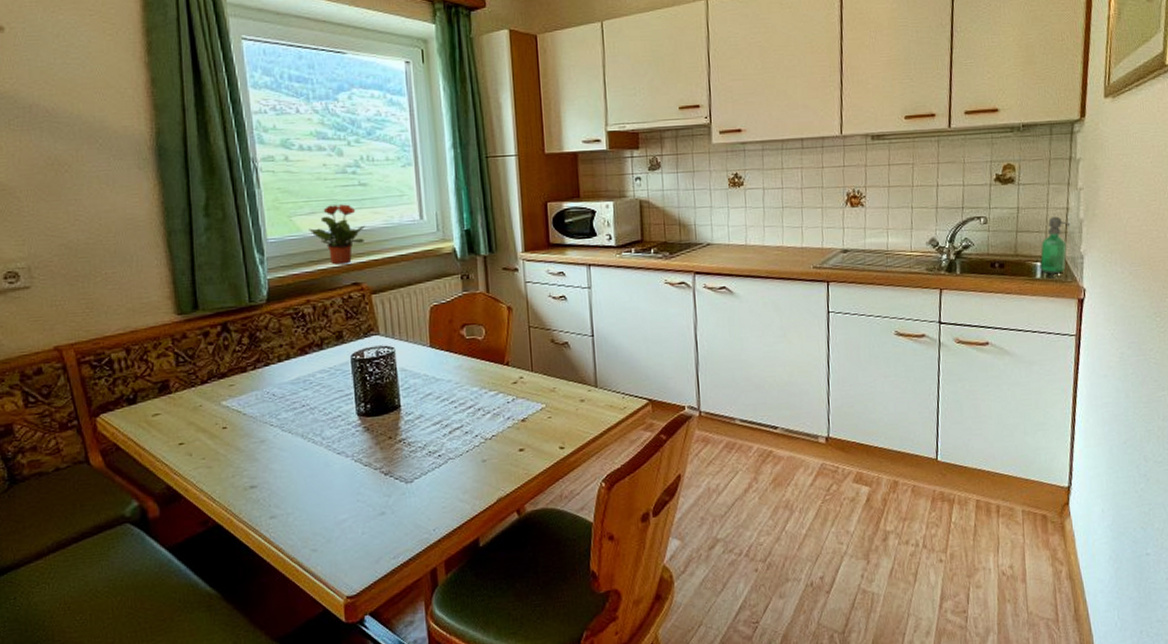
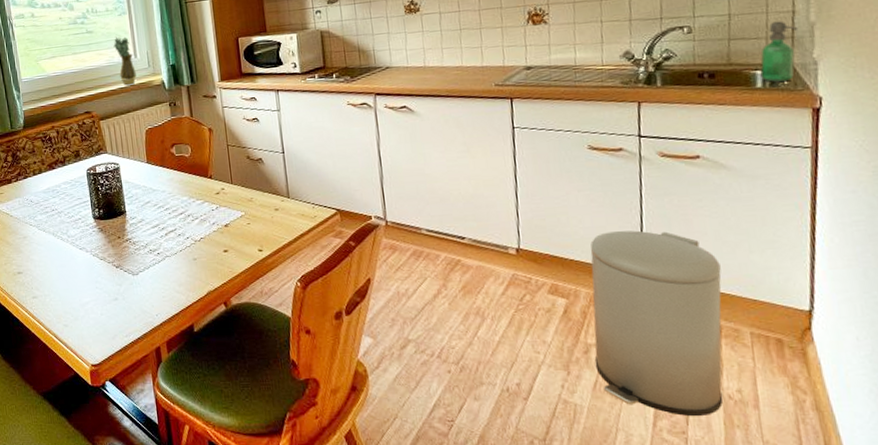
potted plant: present [309,204,365,265] -> none [51,48,93,98]
vase: none [393,192,421,251] -> present [113,36,136,85]
pedal bin: none [892,416,1002,595] -> present [590,230,723,416]

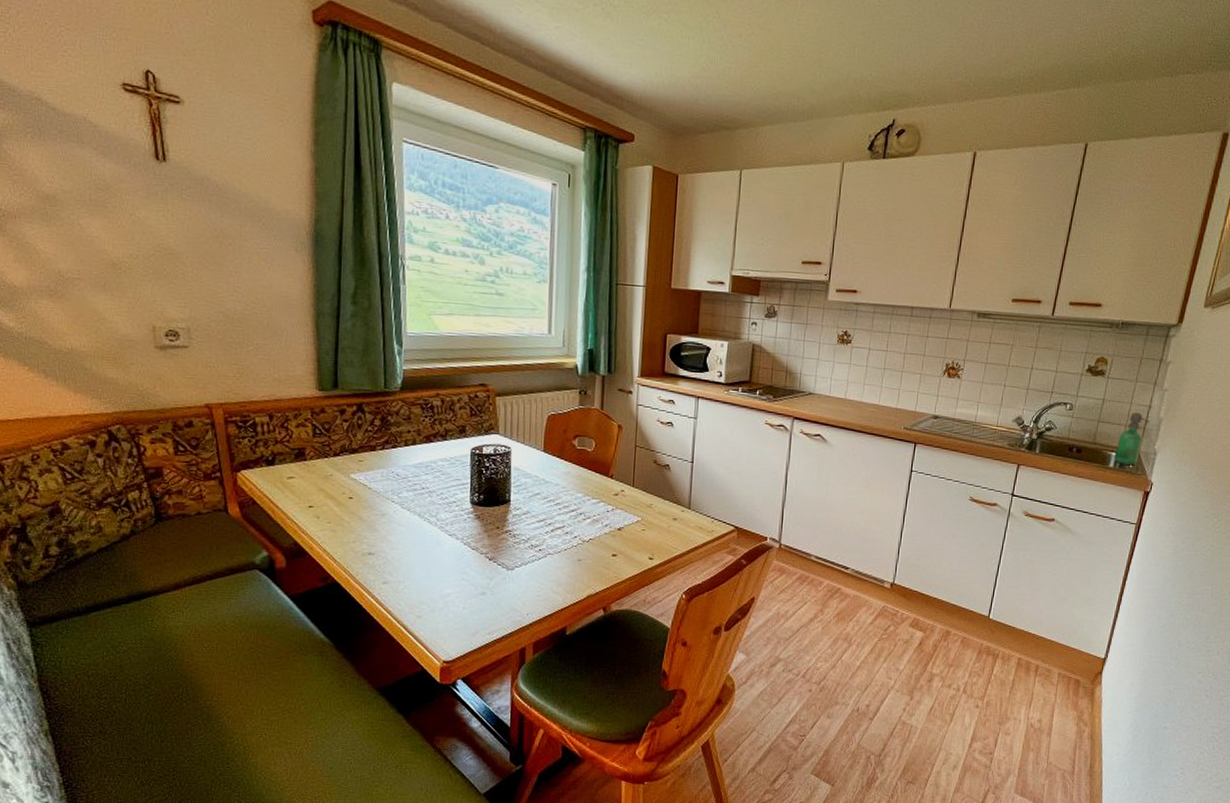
vase: present [113,36,136,85] -> none [525,306,547,362]
pedal bin: present [590,230,723,416] -> none [934,577,1049,740]

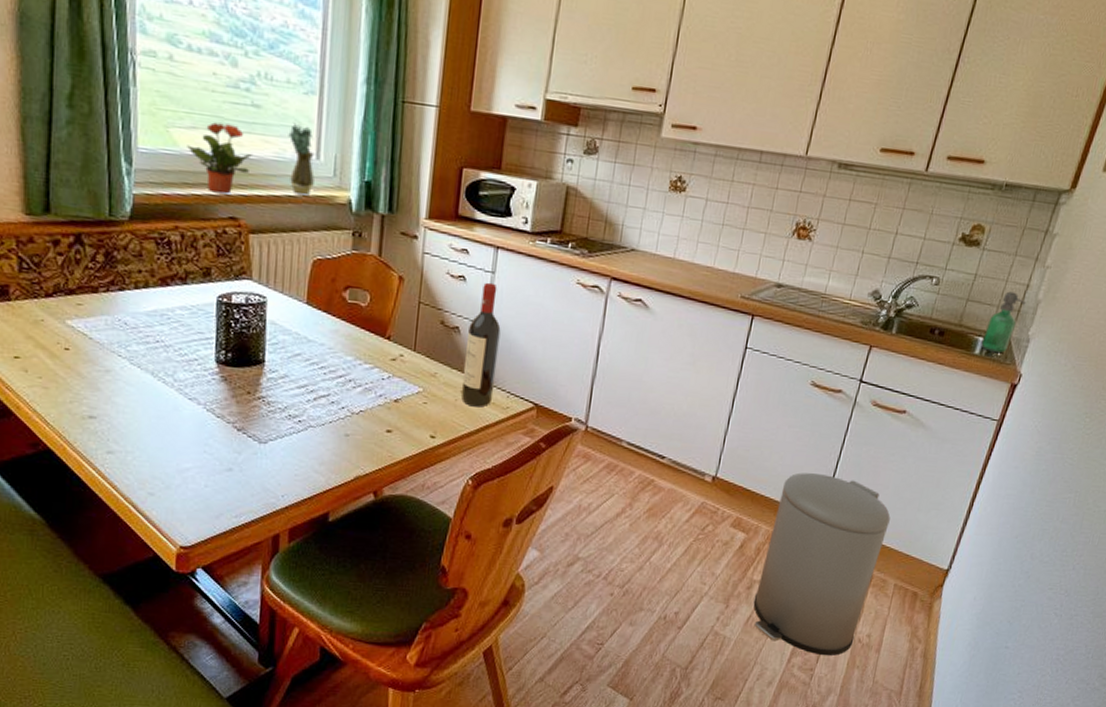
potted plant: none [445,309,497,365] -> present [187,122,252,193]
vase: none [525,306,547,362] -> present [288,122,314,194]
wine bottle: none [673,426,704,532] -> present [460,282,501,407]
pedal bin: none [934,577,1049,740] -> present [753,472,891,655]

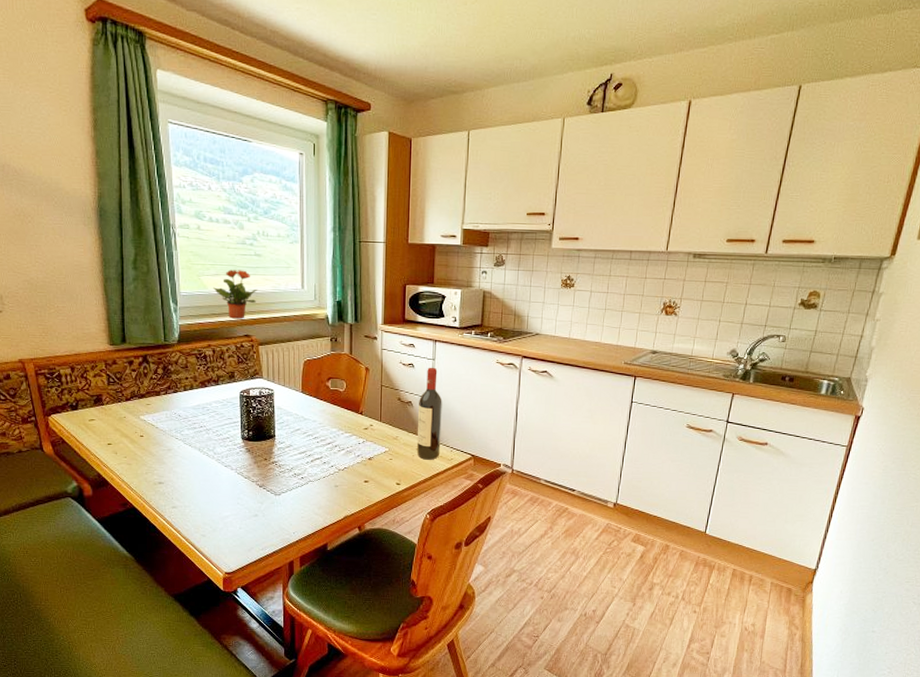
vase: present [288,122,314,194] -> none [281,264,301,314]
pedal bin: present [753,472,891,655] -> none [655,496,763,641]
soap dispenser: present [981,291,1026,354] -> none [826,342,862,392]

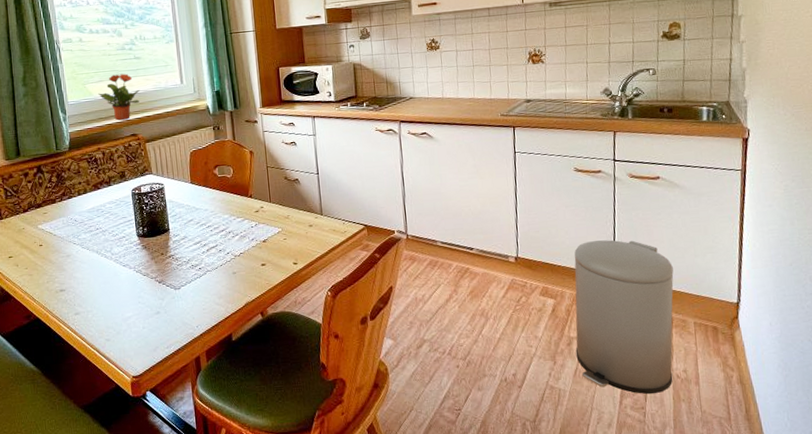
wine bottle: present [416,367,442,460] -> none [305,142,333,236]
pedal bin: none [655,496,763,641] -> present [574,240,674,394]

